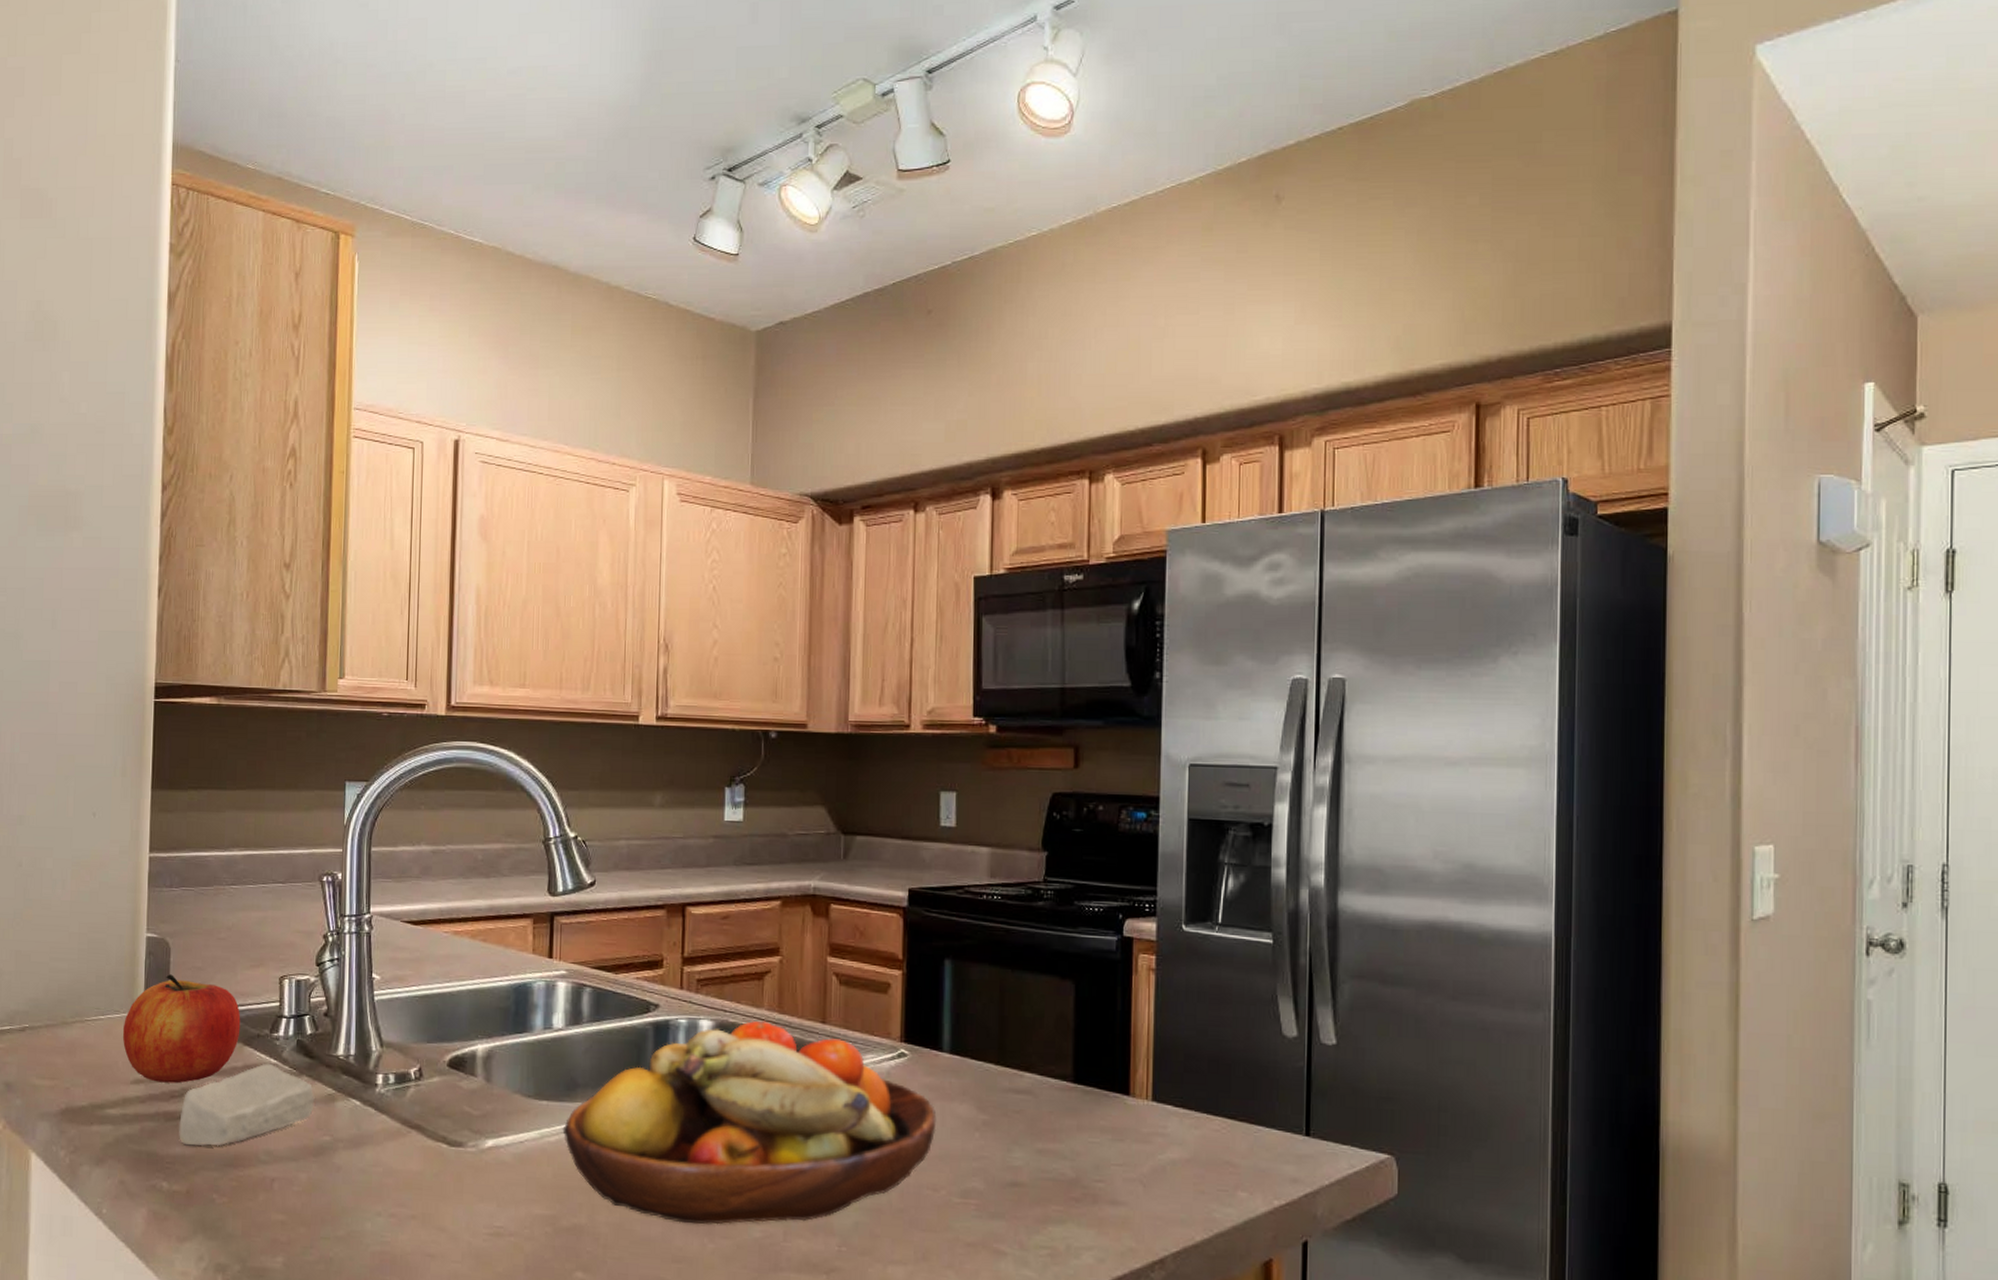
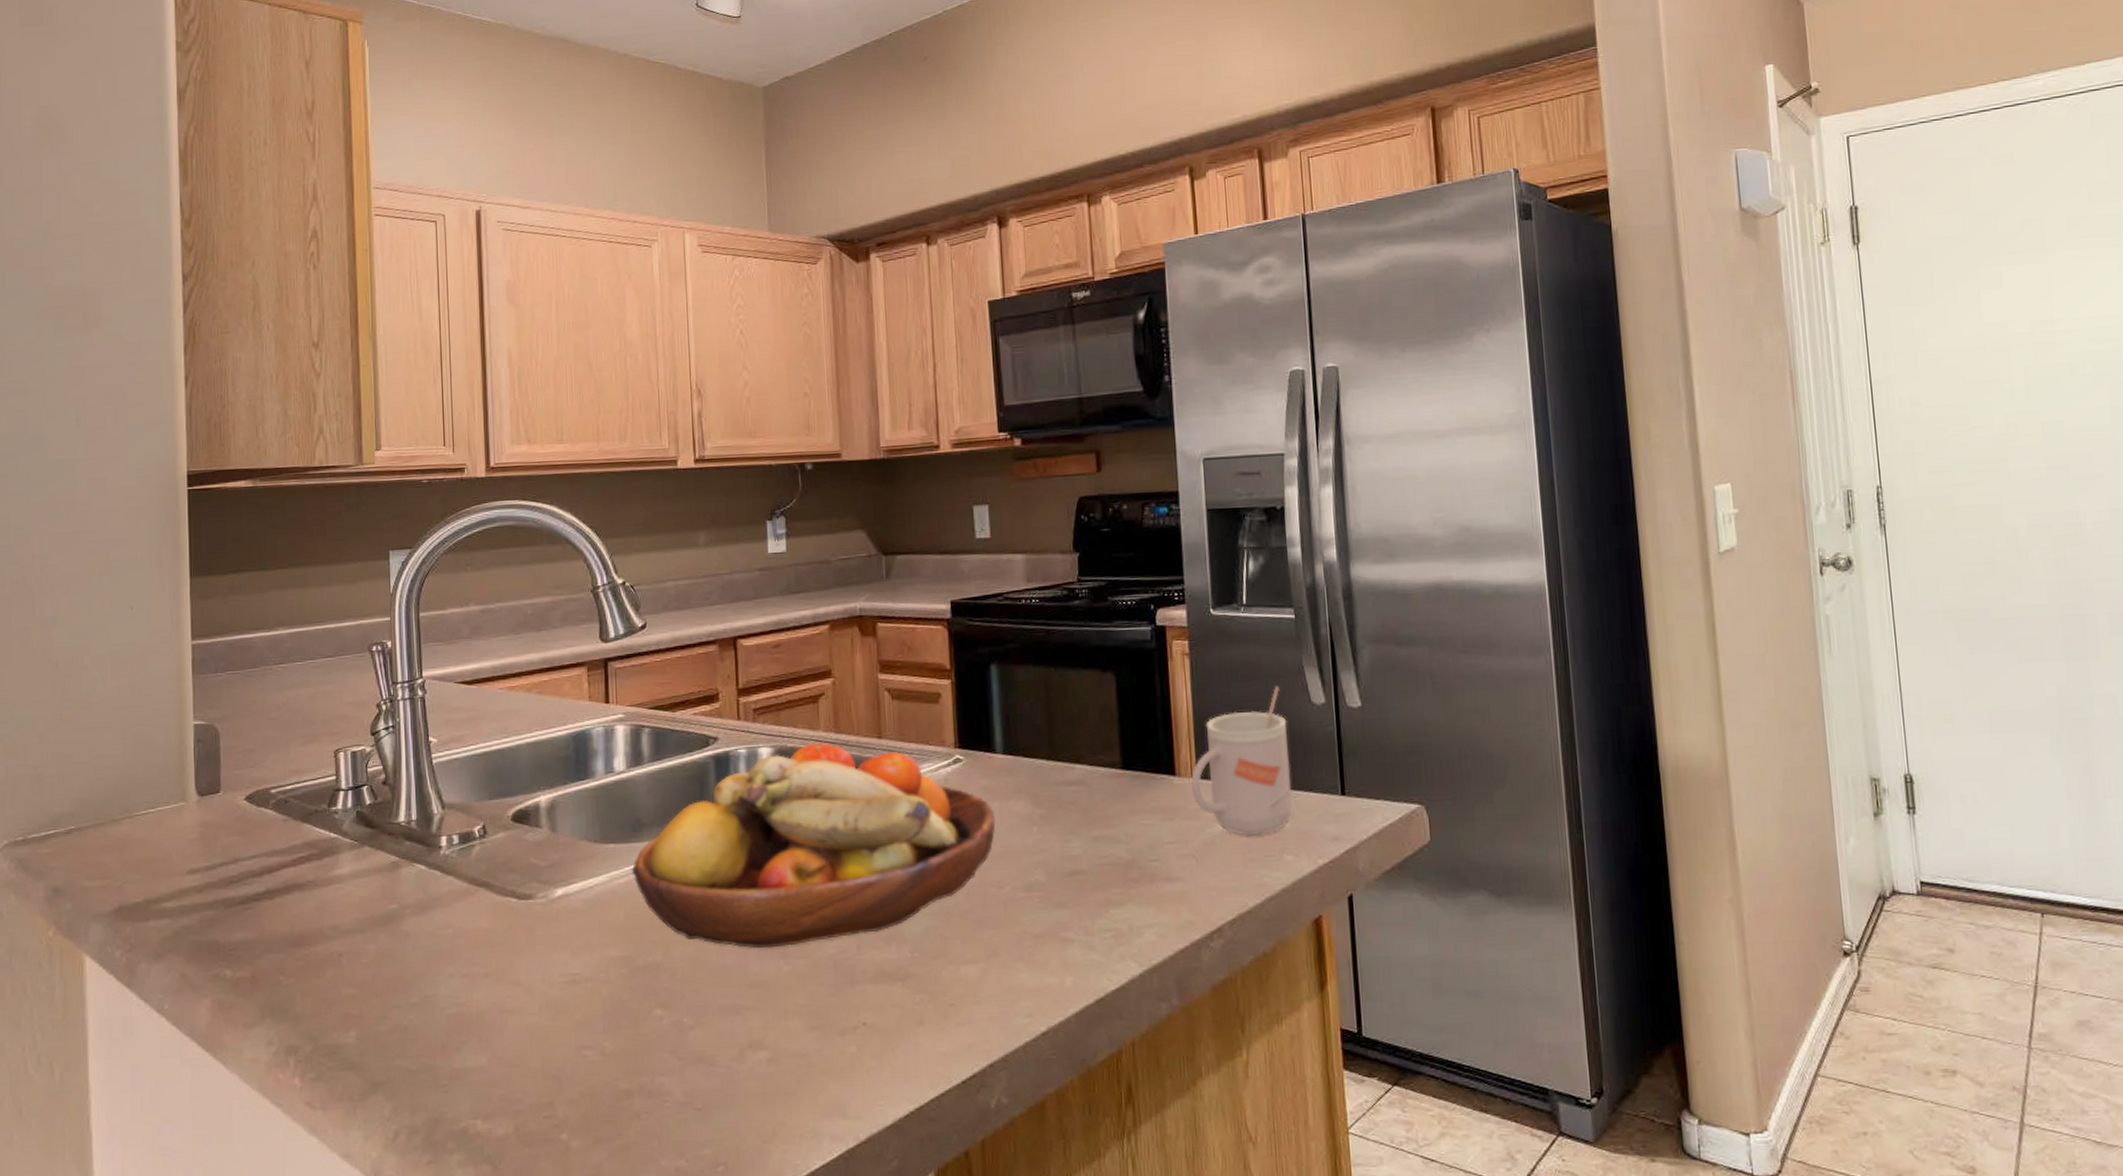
apple: present [122,974,241,1084] -> none [174,760,297,870]
soap bar: present [179,1063,315,1147] -> none [239,837,379,930]
mug: none [1144,1013,1254,1168] -> present [1190,685,1293,836]

